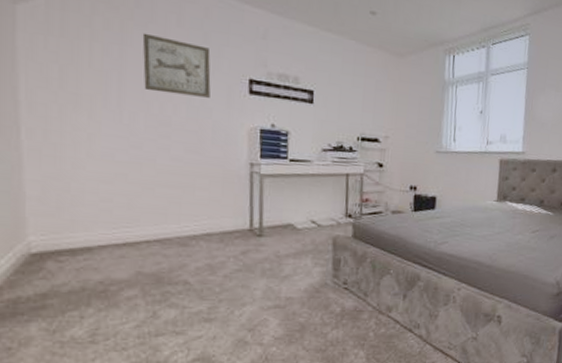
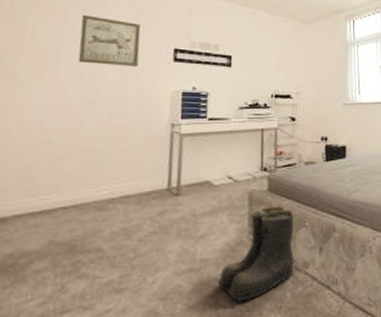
boots: none [302,252,379,338] -> present [217,206,295,302]

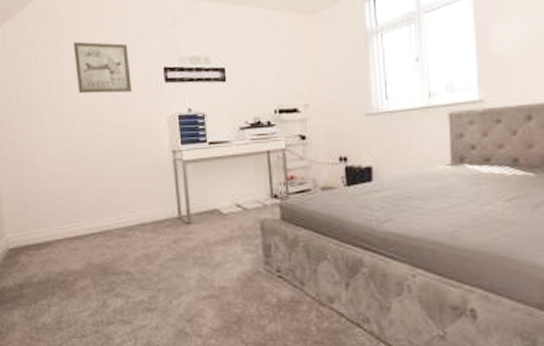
boots: present [217,206,295,302] -> none [238,237,318,331]

